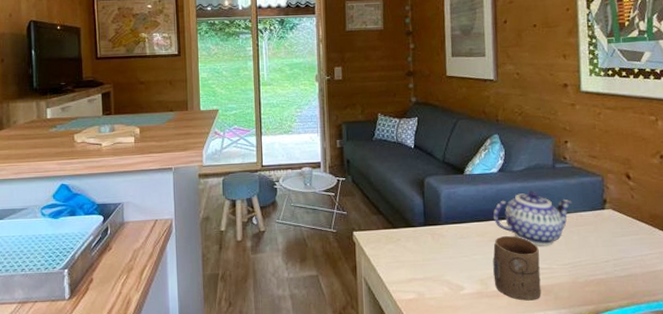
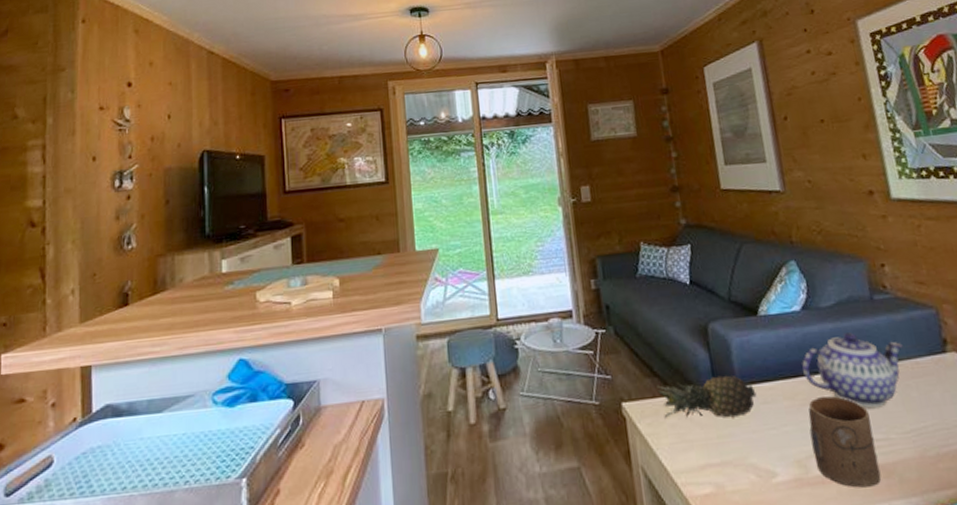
fruit: none [381,216,456,247] -> present [657,375,757,418]

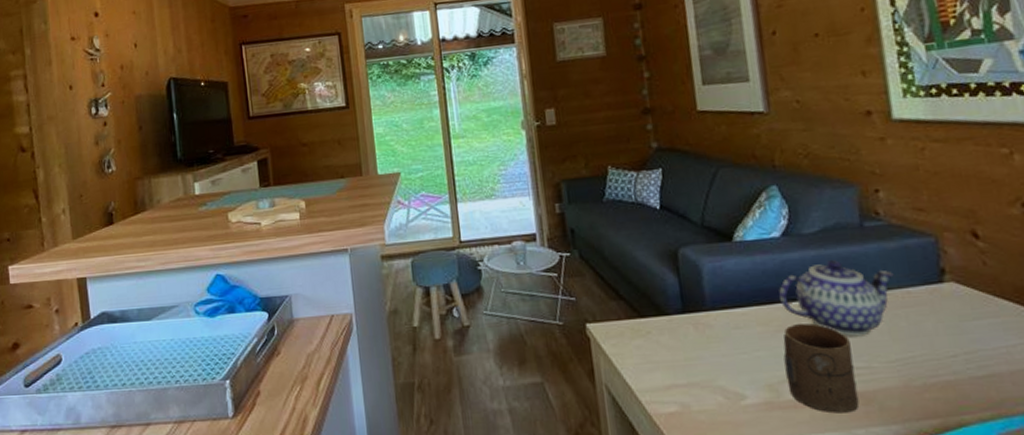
fruit: present [657,375,757,418] -> none [622,300,728,342]

